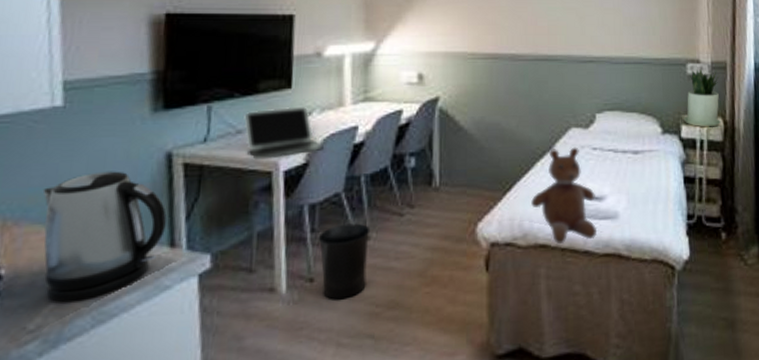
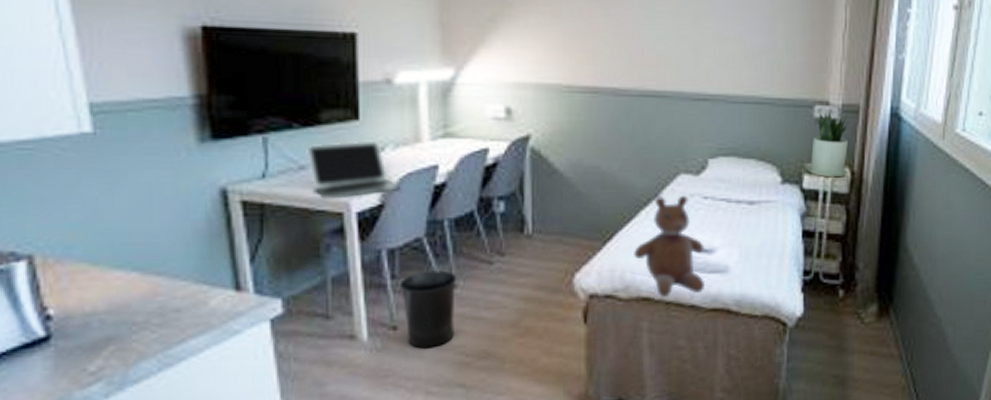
kettle: present [42,171,167,302] -> none [83,207,228,344]

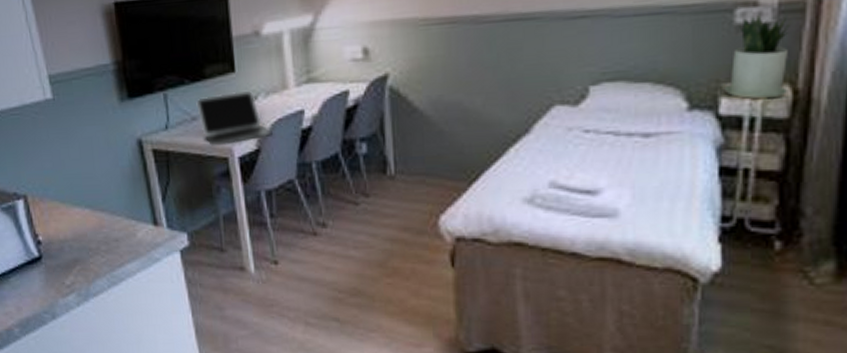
waste bin: present [399,270,457,349] -> none [277,210,327,283]
teddy bear: present [634,195,706,297] -> none [503,129,589,242]

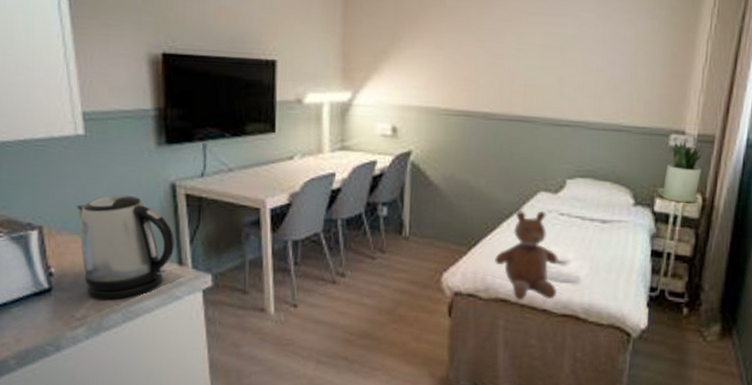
kettle: none [53,156,148,265] -> present [76,195,174,300]
laptop: present [196,90,272,146] -> none [234,149,304,197]
teddy bear: none [503,129,589,242] -> present [495,210,558,300]

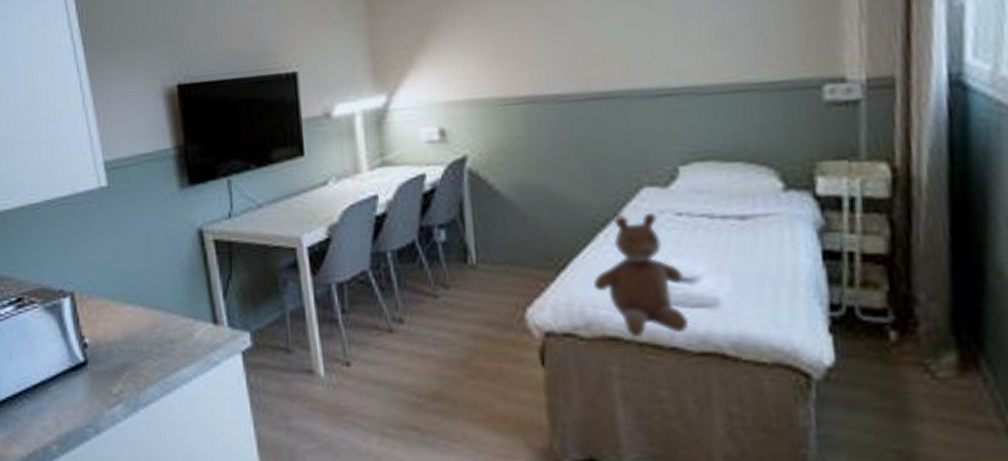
kettle: present [76,195,174,300] -> none [104,248,207,370]
planter: present [658,140,705,203] -> none [819,90,887,179]

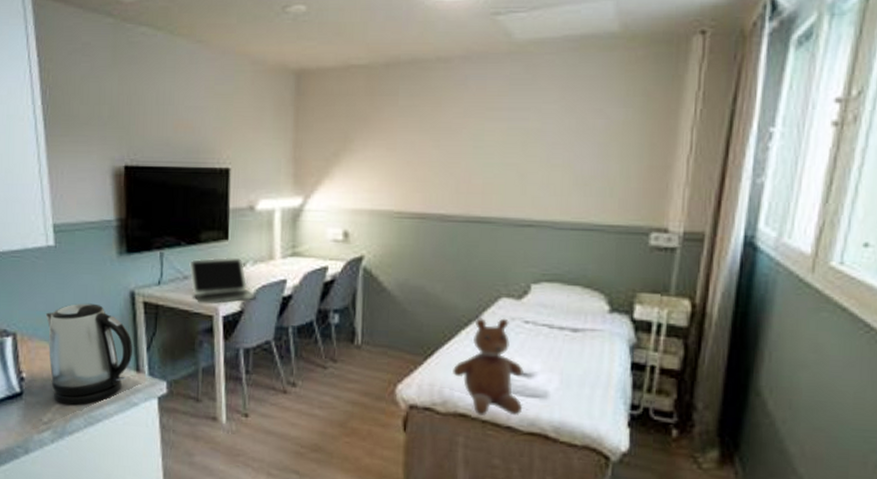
kettle: none [104,248,207,370] -> present [45,303,133,405]
laptop: none [262,174,344,235] -> present [189,256,256,304]

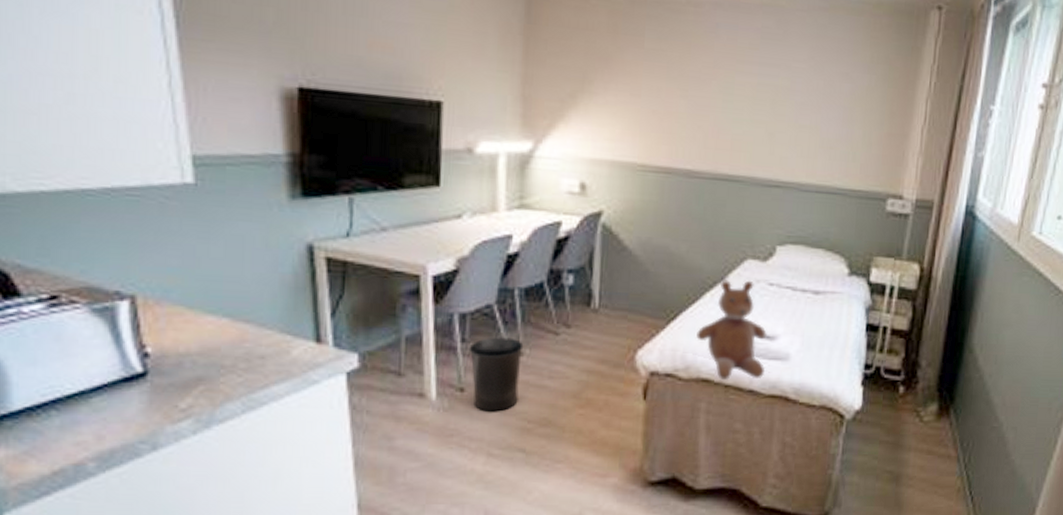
kettle: present [45,303,133,405] -> none [181,257,311,385]
laptop: present [189,256,256,304] -> none [388,206,475,262]
waste bin: none [251,369,297,437] -> present [468,337,524,412]

